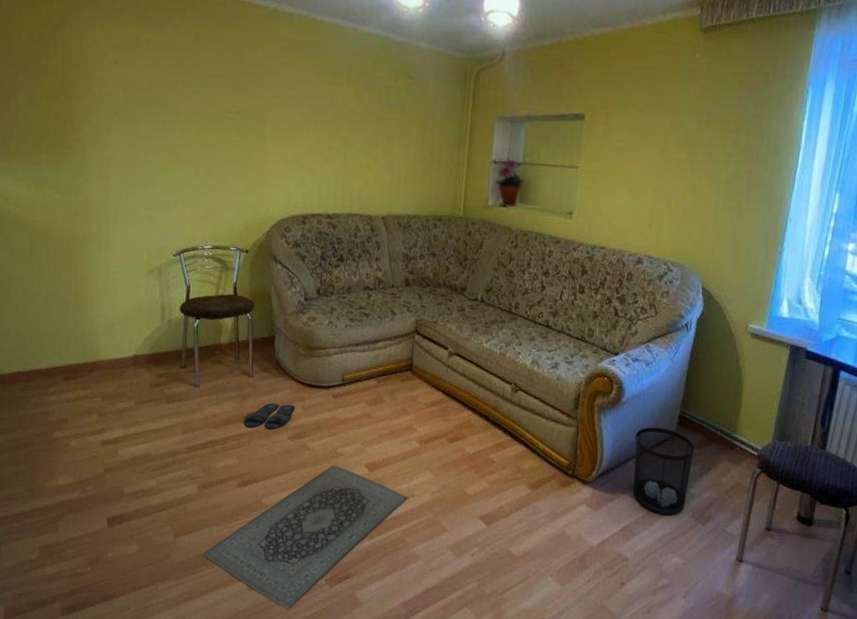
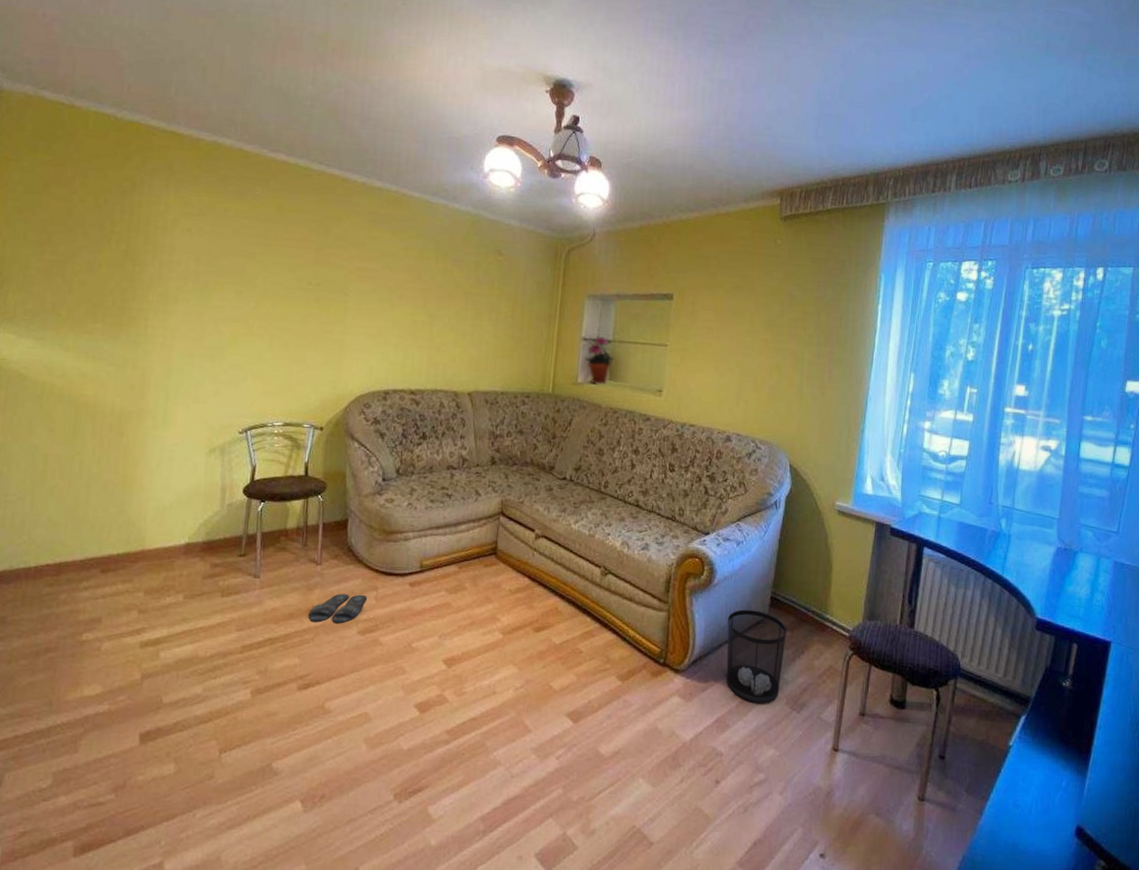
area rug: present [202,465,409,610] -> none [251,661,490,833]

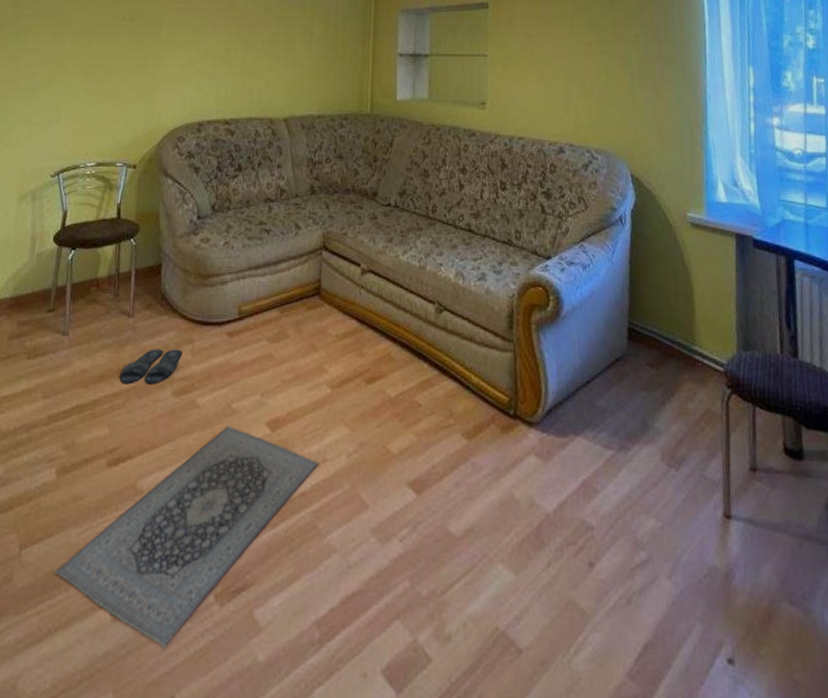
area rug: none [251,661,490,833] -> present [54,426,320,649]
potted plant: present [584,337,614,385] -> none [402,51,432,101]
waste bin: present [726,609,787,704] -> none [582,345,652,461]

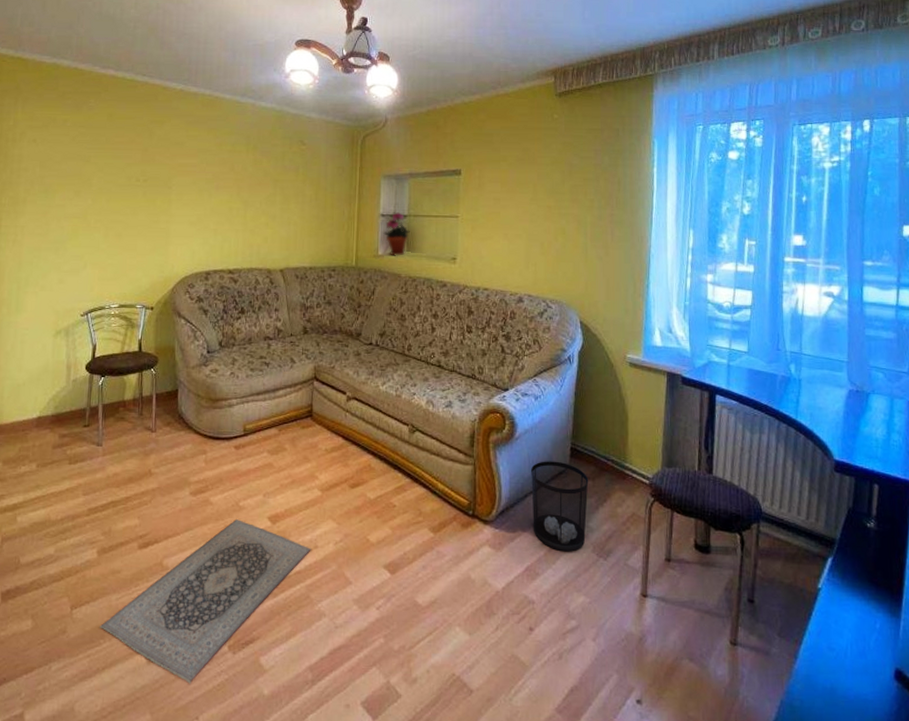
slippers: present [119,348,182,385] -> none [146,458,197,486]
potted plant: none [402,51,432,101] -> present [383,212,410,256]
waste bin: none [582,345,652,461] -> present [531,461,589,552]

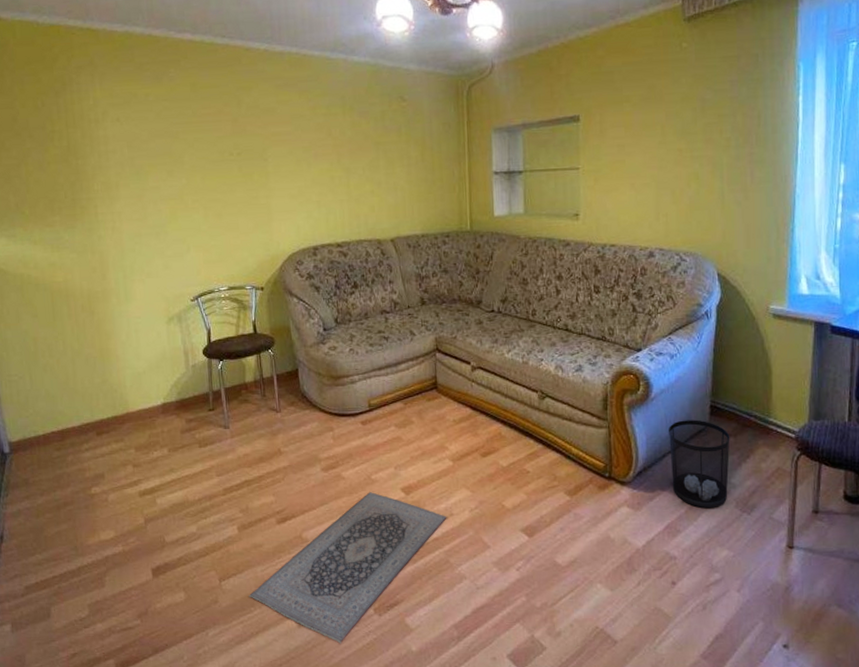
potted plant: present [383,212,410,256] -> none [498,168,527,217]

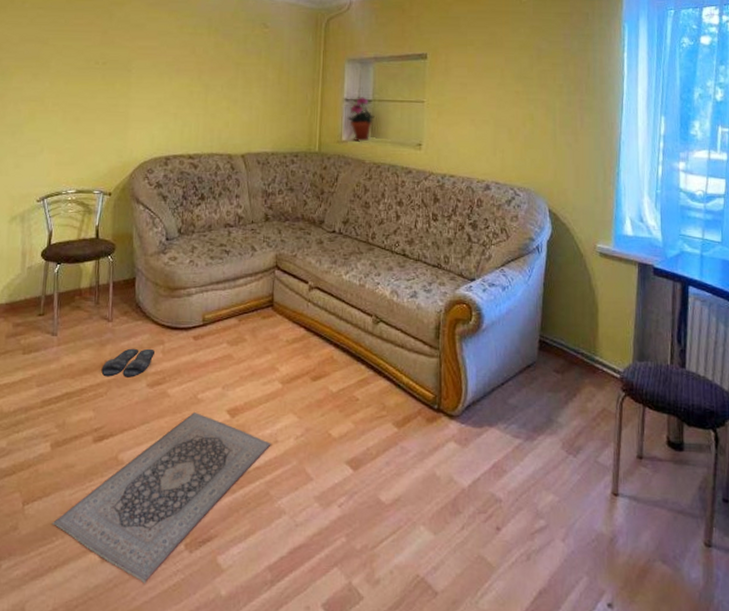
slippers: none [276,435,325,464] -> present [101,348,154,378]
potted plant: none [498,168,527,217] -> present [347,97,375,142]
waste bin: present [669,420,730,509] -> none [498,353,558,448]

